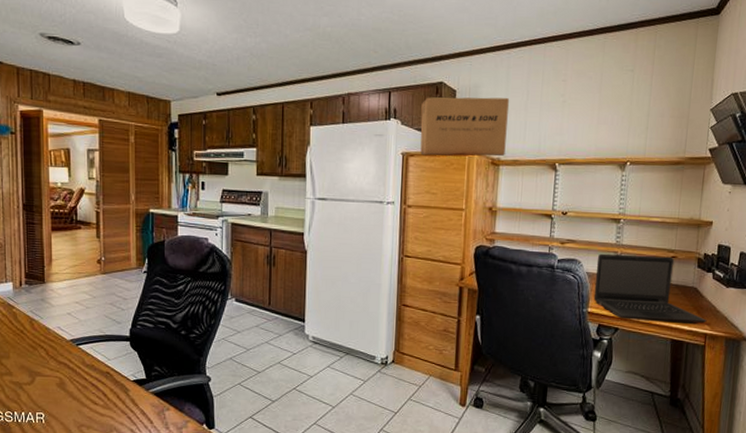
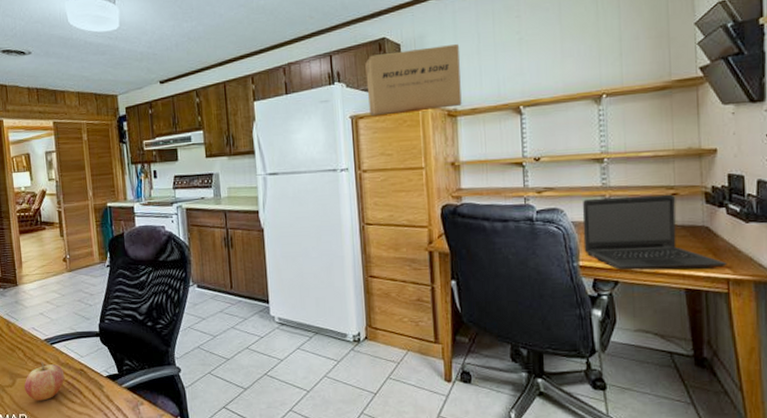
fruit: none [44,362,89,401] -> present [24,362,65,401]

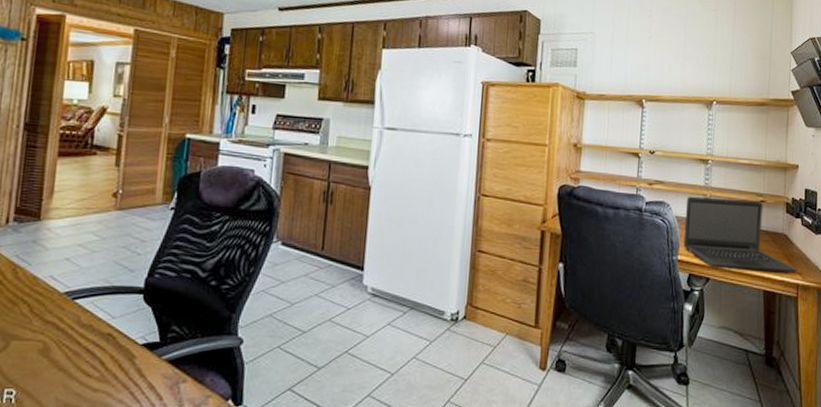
fruit: present [24,362,65,401] -> none [20,322,84,372]
box: present [365,44,462,117] -> none [502,25,595,90]

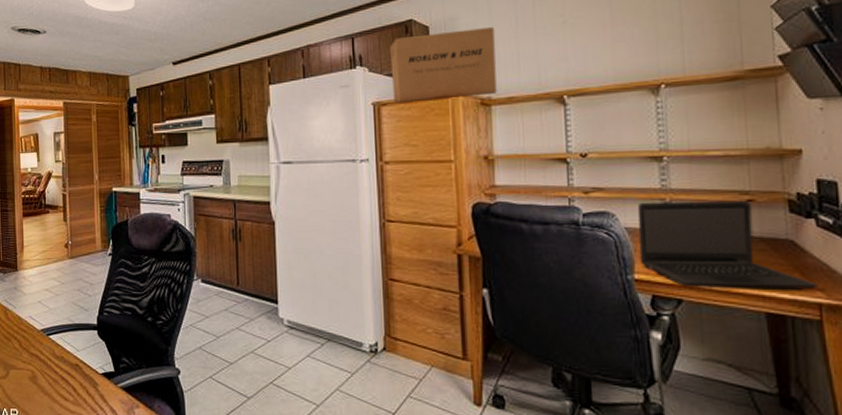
box: none [502,25,595,90] -> present [390,27,497,104]

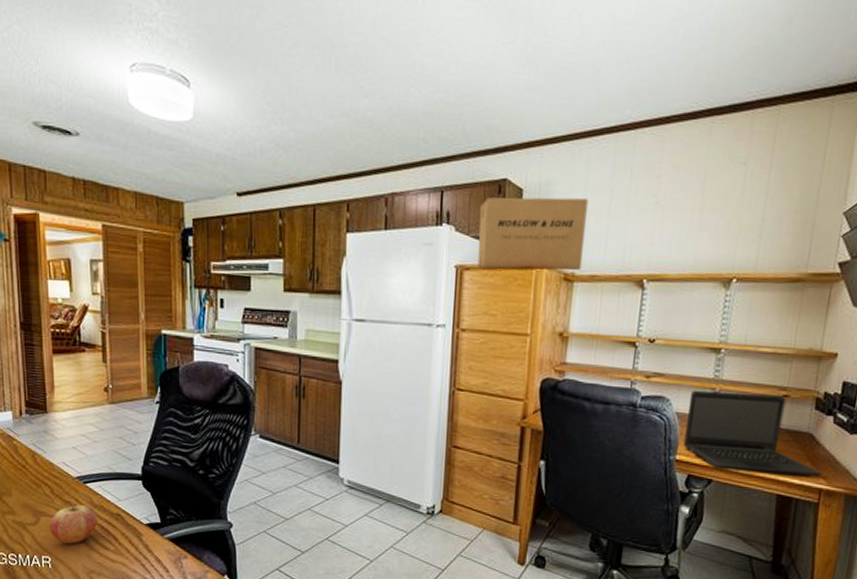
fruit: none [18,354,59,396] -> present [50,502,98,544]

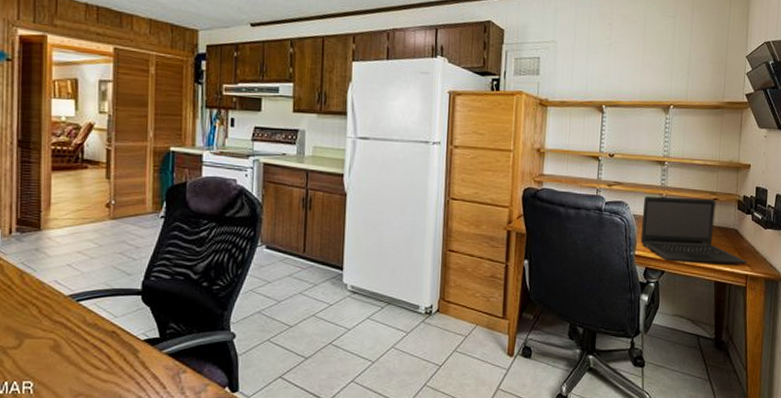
fruit: present [50,502,98,544] -> none [34,321,91,366]
box: present [477,197,588,271] -> none [467,35,556,97]

